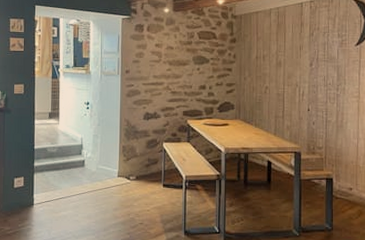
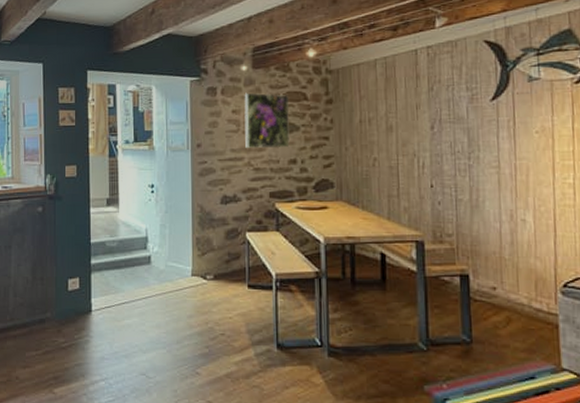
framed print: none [165,30,202,76] -> present [244,92,290,148]

